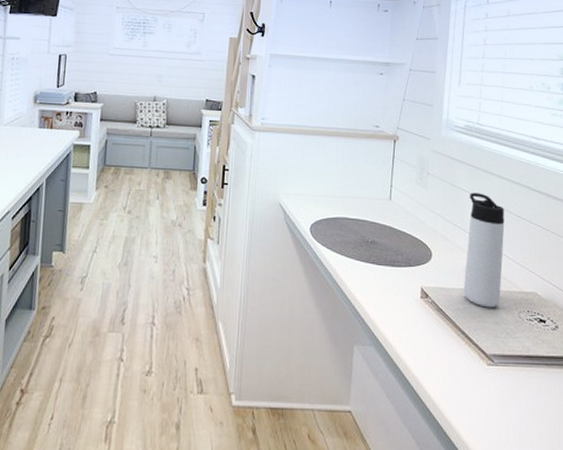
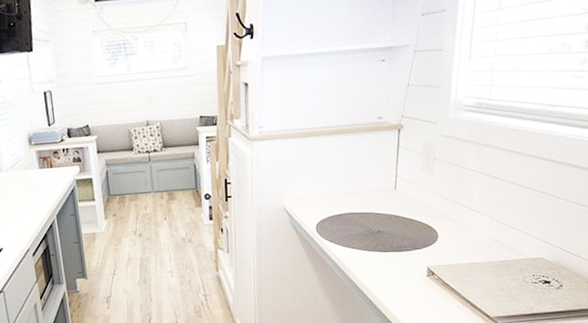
thermos bottle: present [463,192,505,308] -> none [469,170,514,277]

